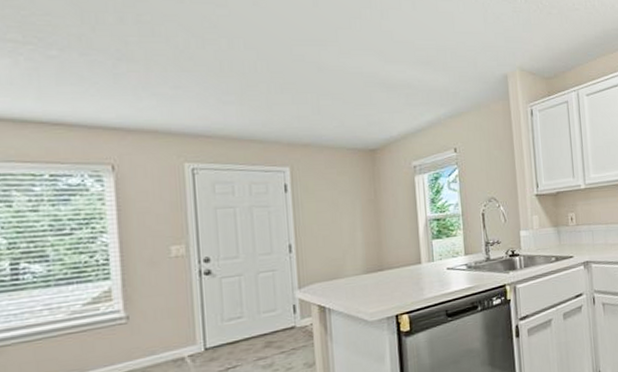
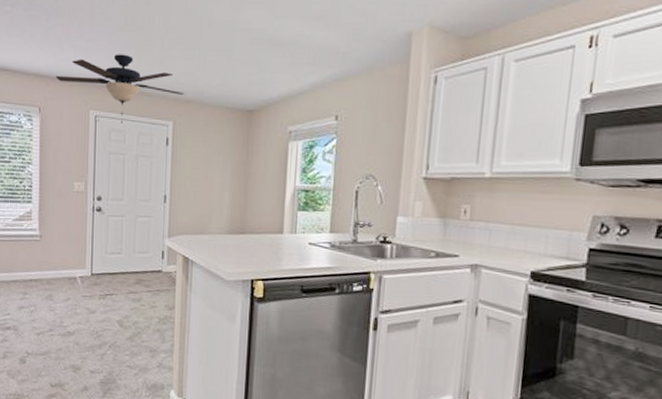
ceiling fan: none [132,101,300,174] -> present [55,54,185,124]

